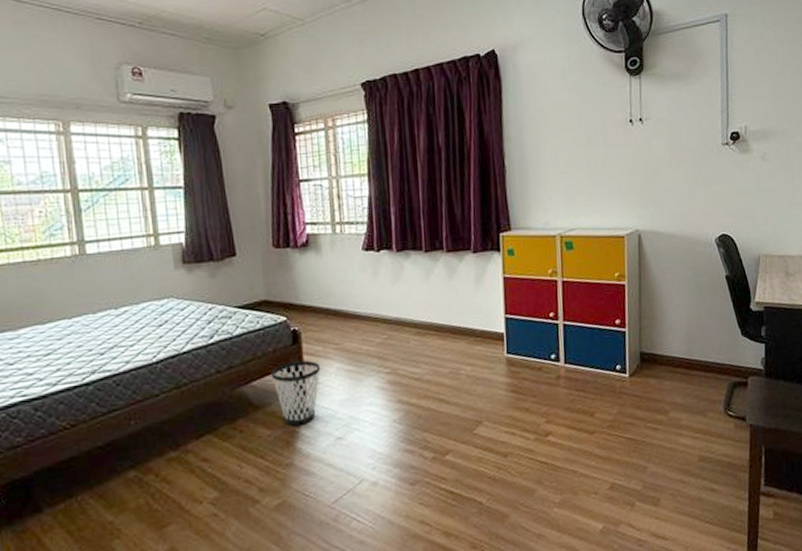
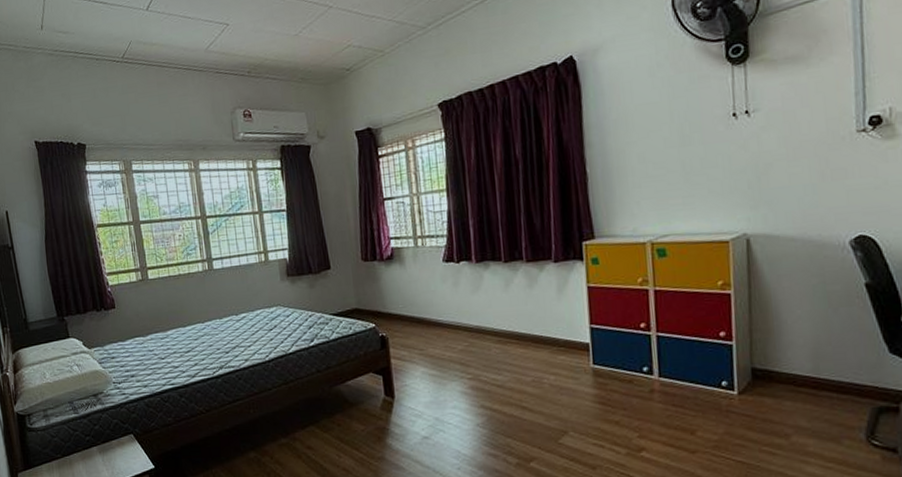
wastebasket: present [270,360,321,426] -> none [362,364,407,423]

